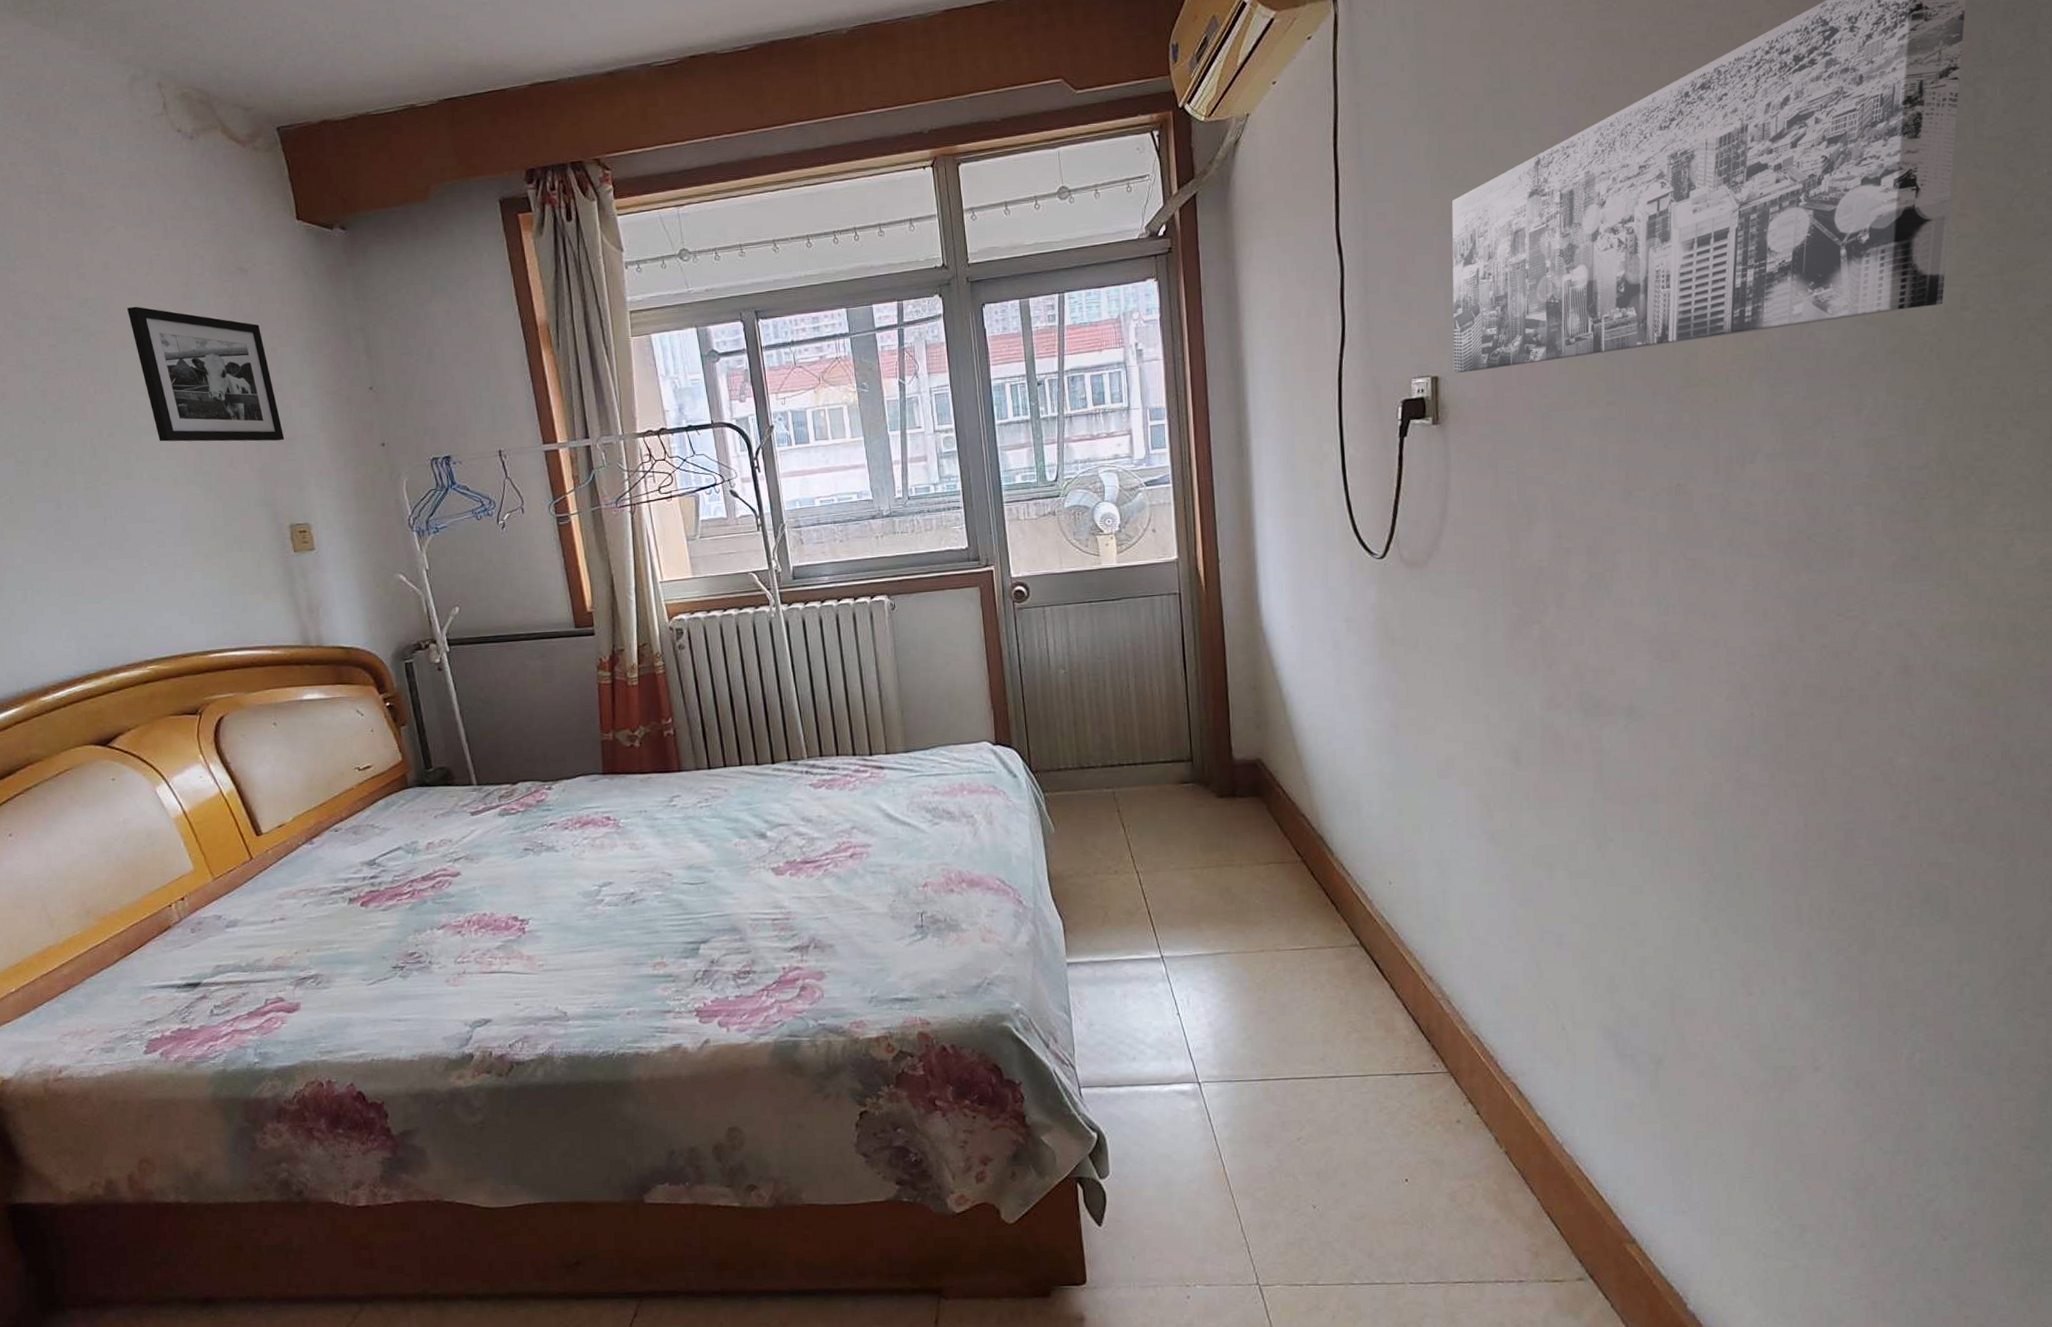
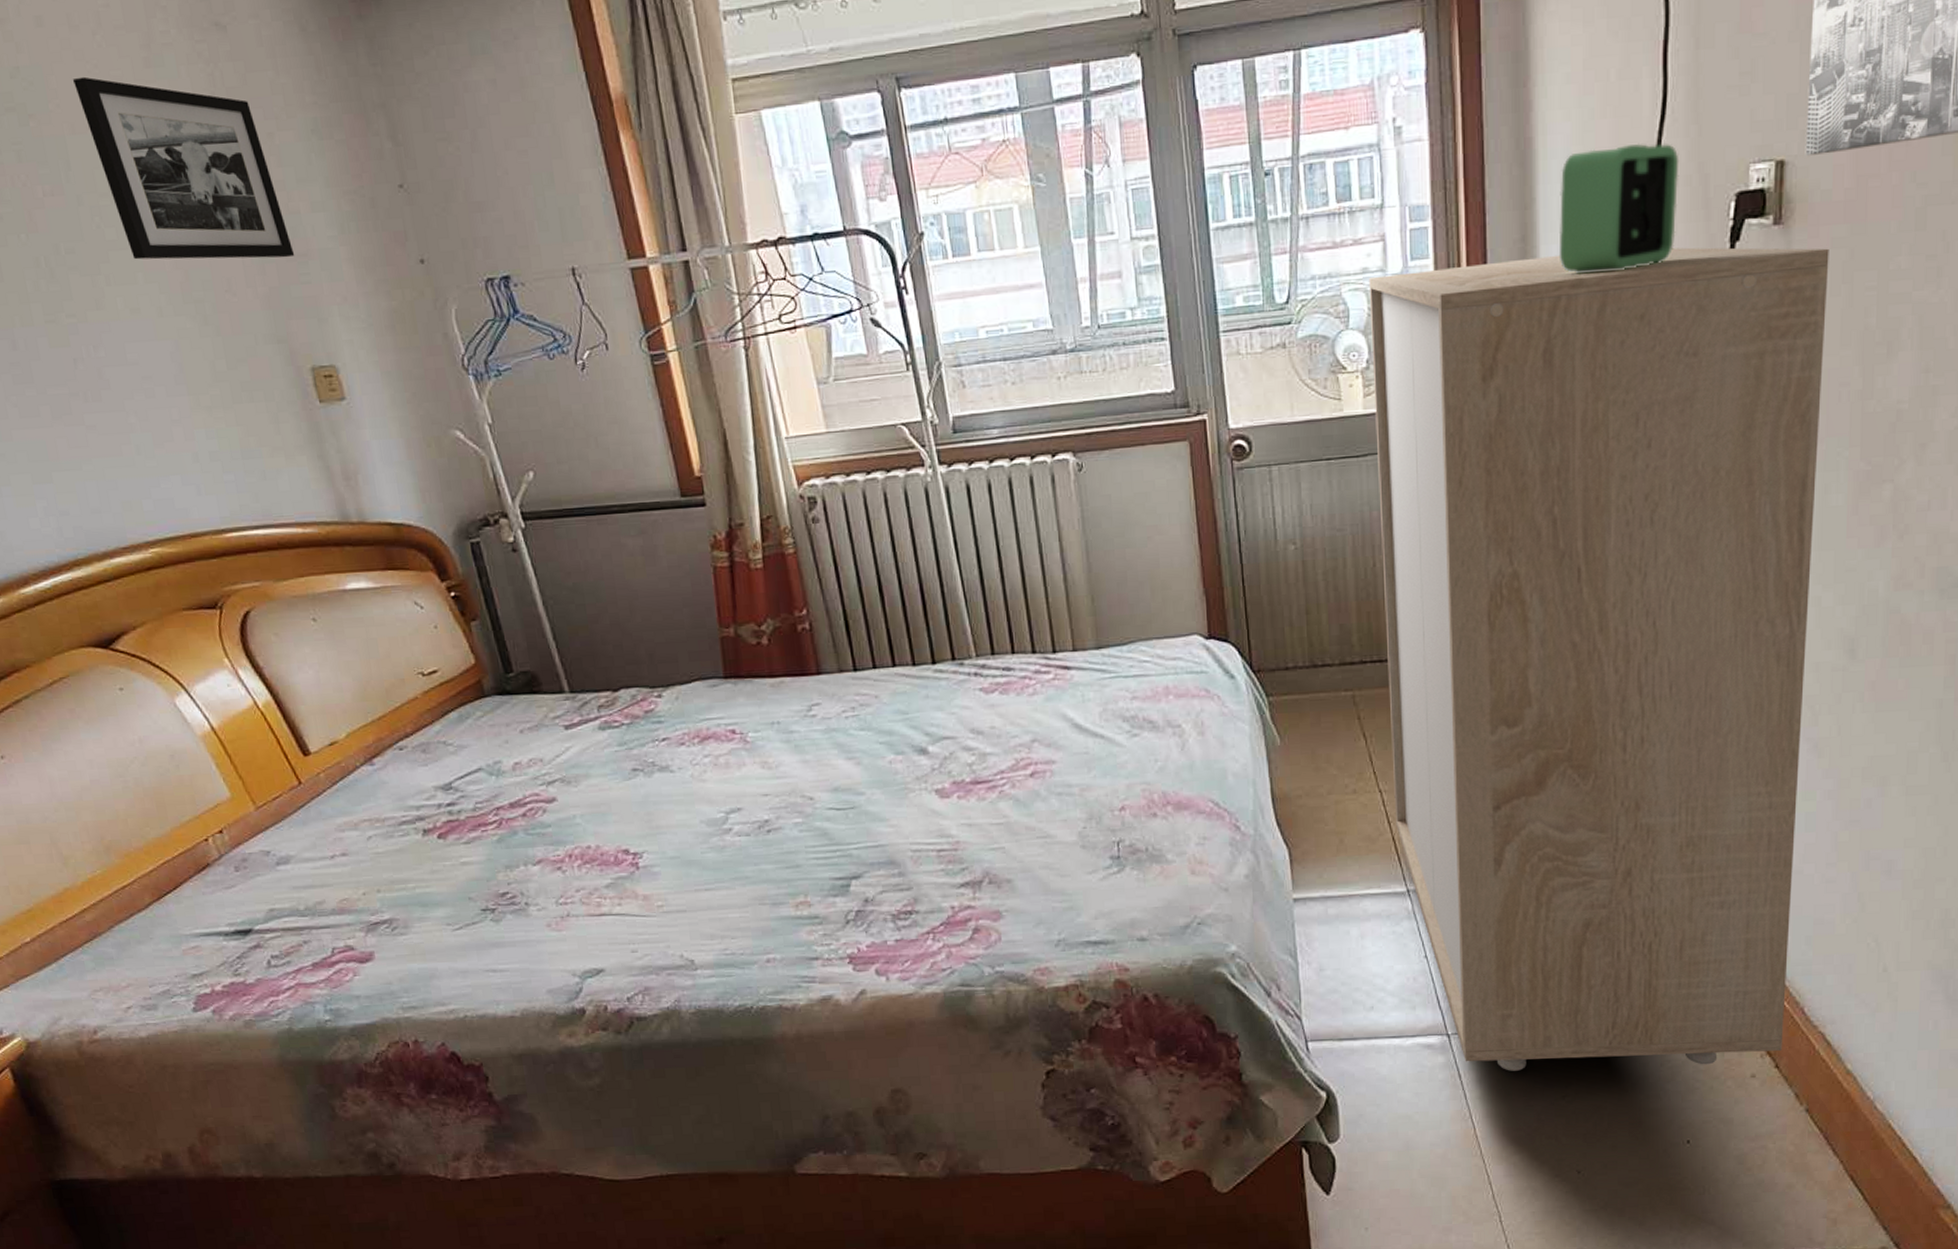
storage cabinet: none [1119,441,1482,1116] -> present [1368,247,1829,1071]
alarm clock: none [1266,363,1358,461] -> present [1560,143,1679,274]

